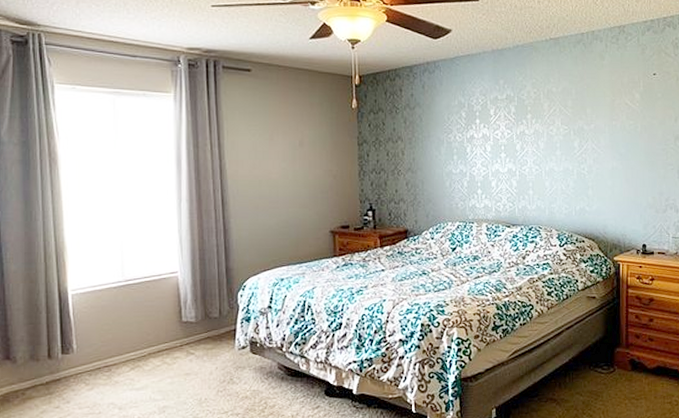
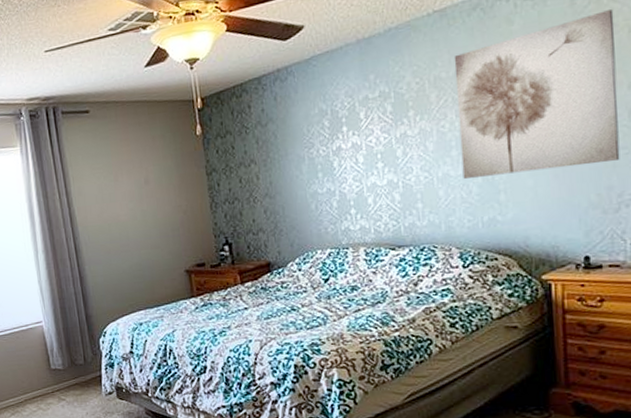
wall art: none [562,62,668,174] -> present [453,9,620,179]

